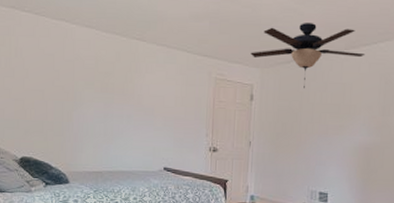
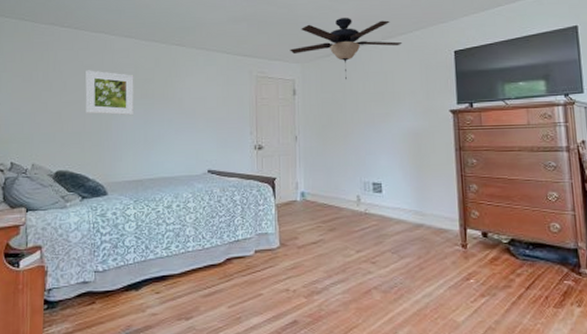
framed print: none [47,59,95,109] -> present [85,70,134,116]

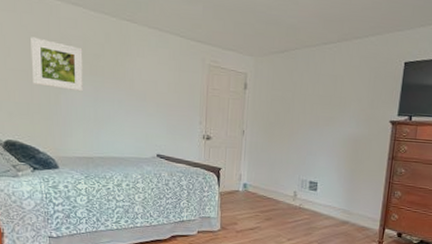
ceiling fan: present [290,18,403,80] -> none [245,12,357,79]

